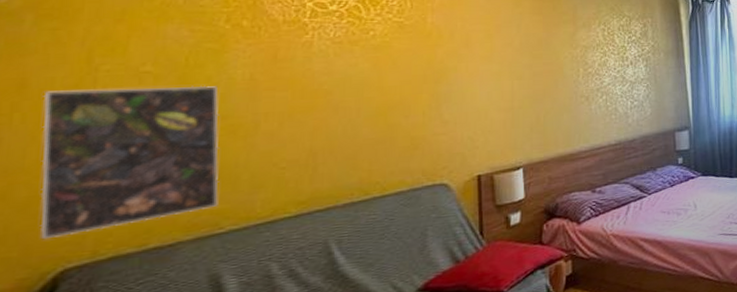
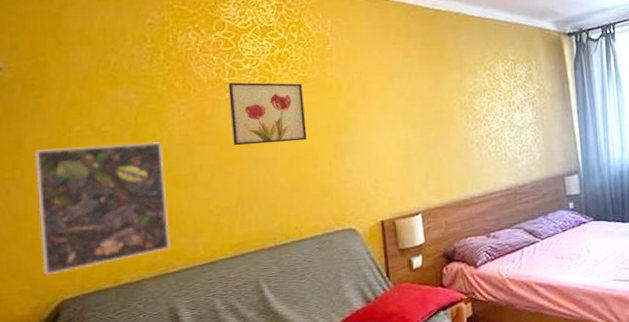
wall art: none [308,24,399,93] -> present [228,82,307,146]

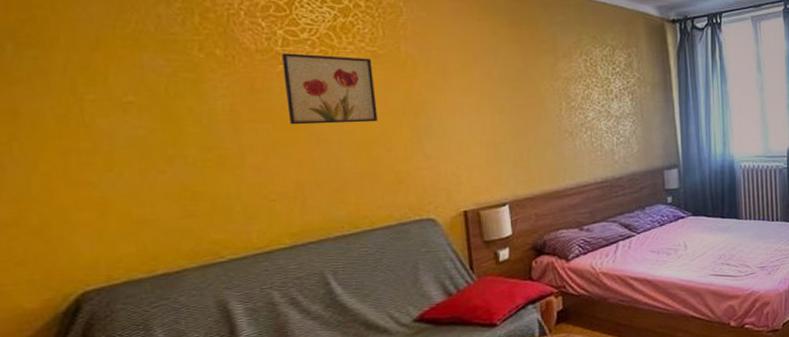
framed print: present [34,142,170,276] -> none [36,116,216,264]

